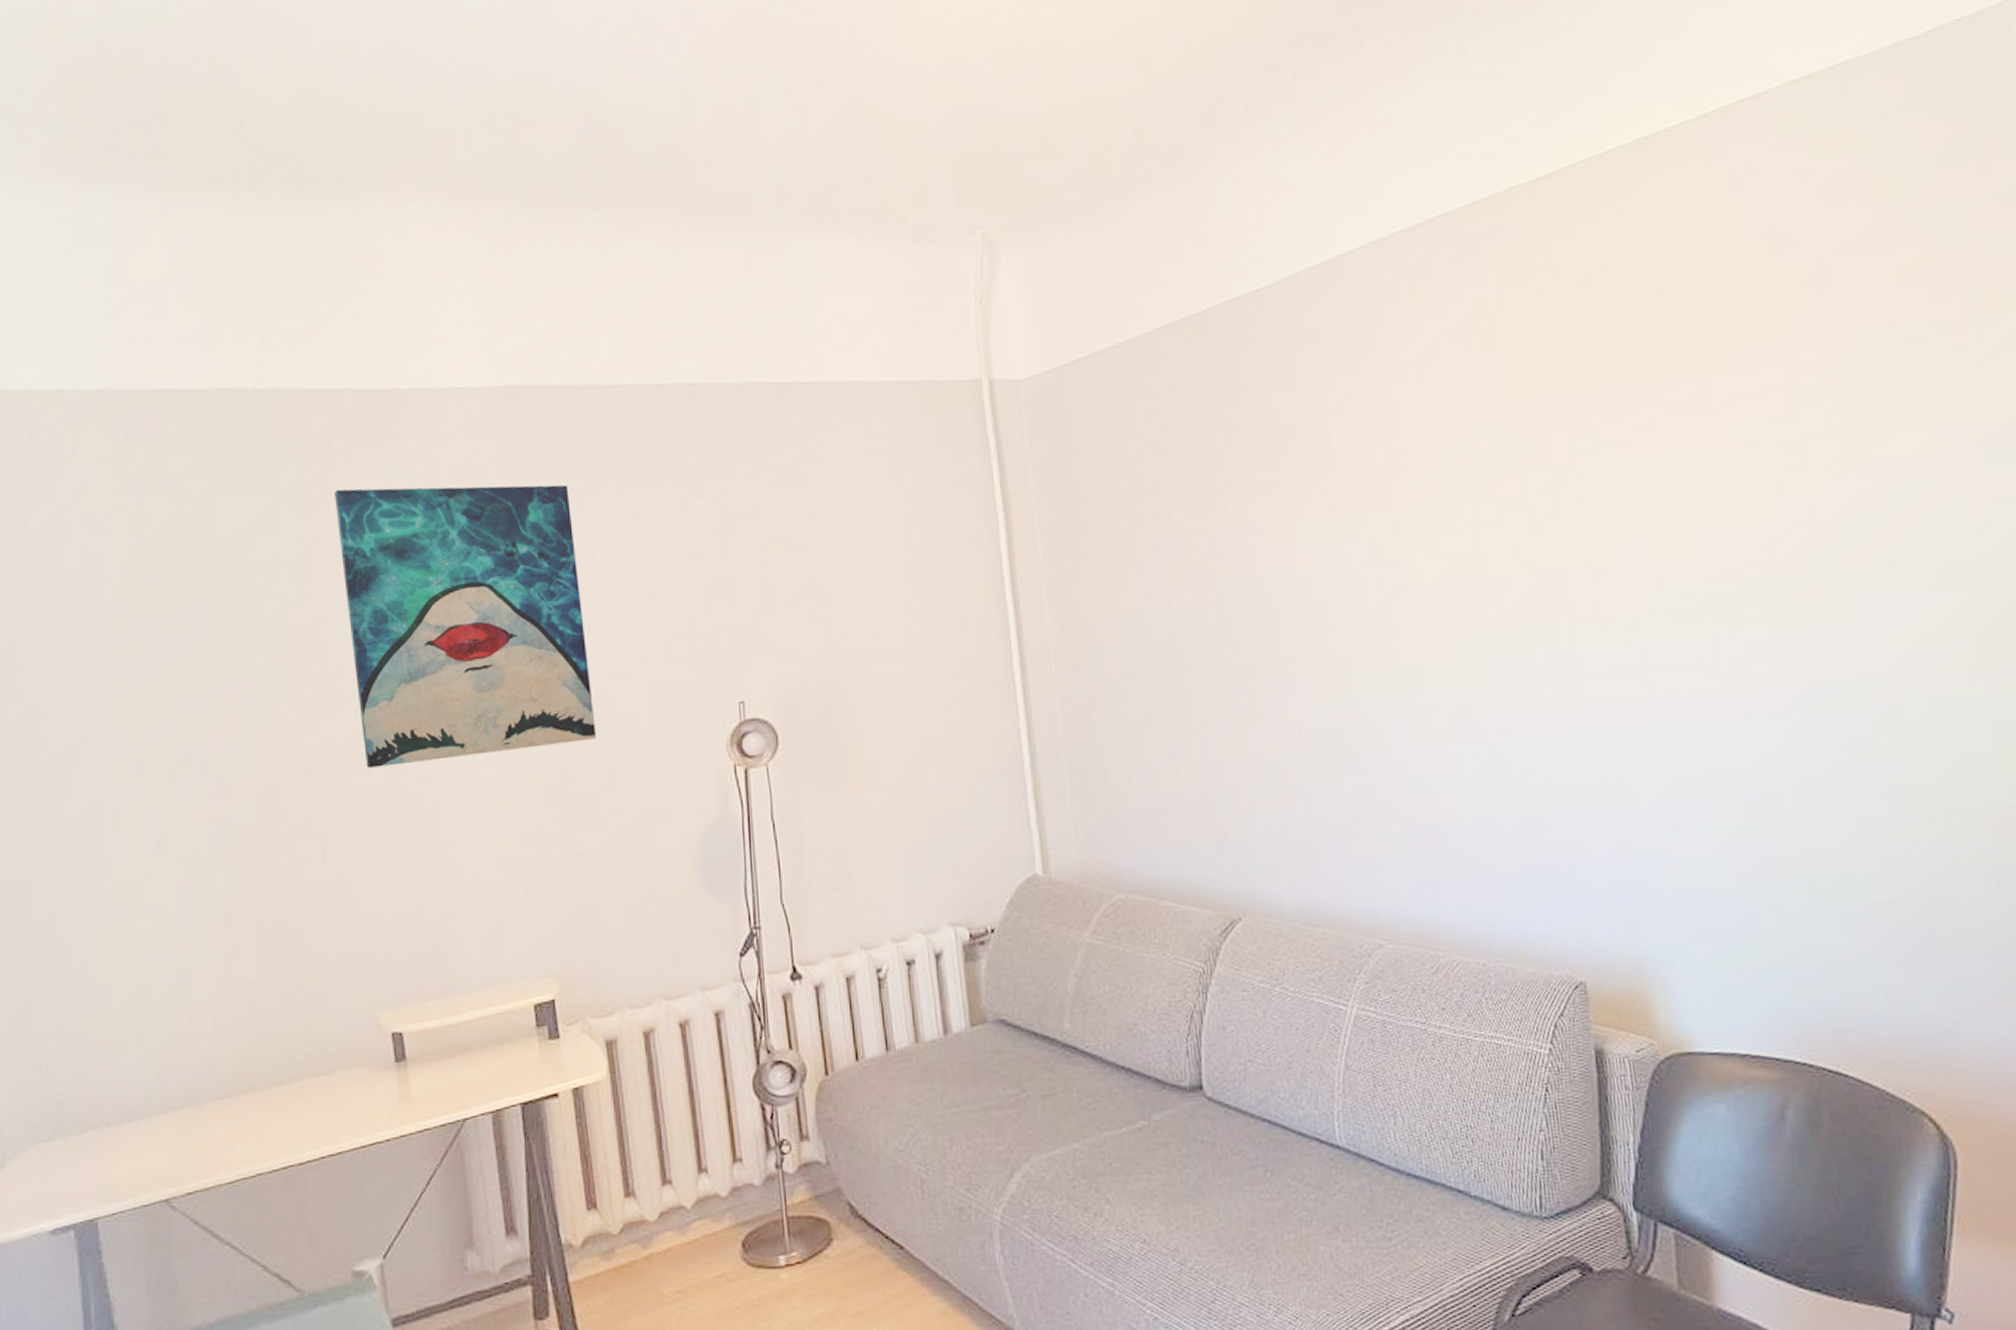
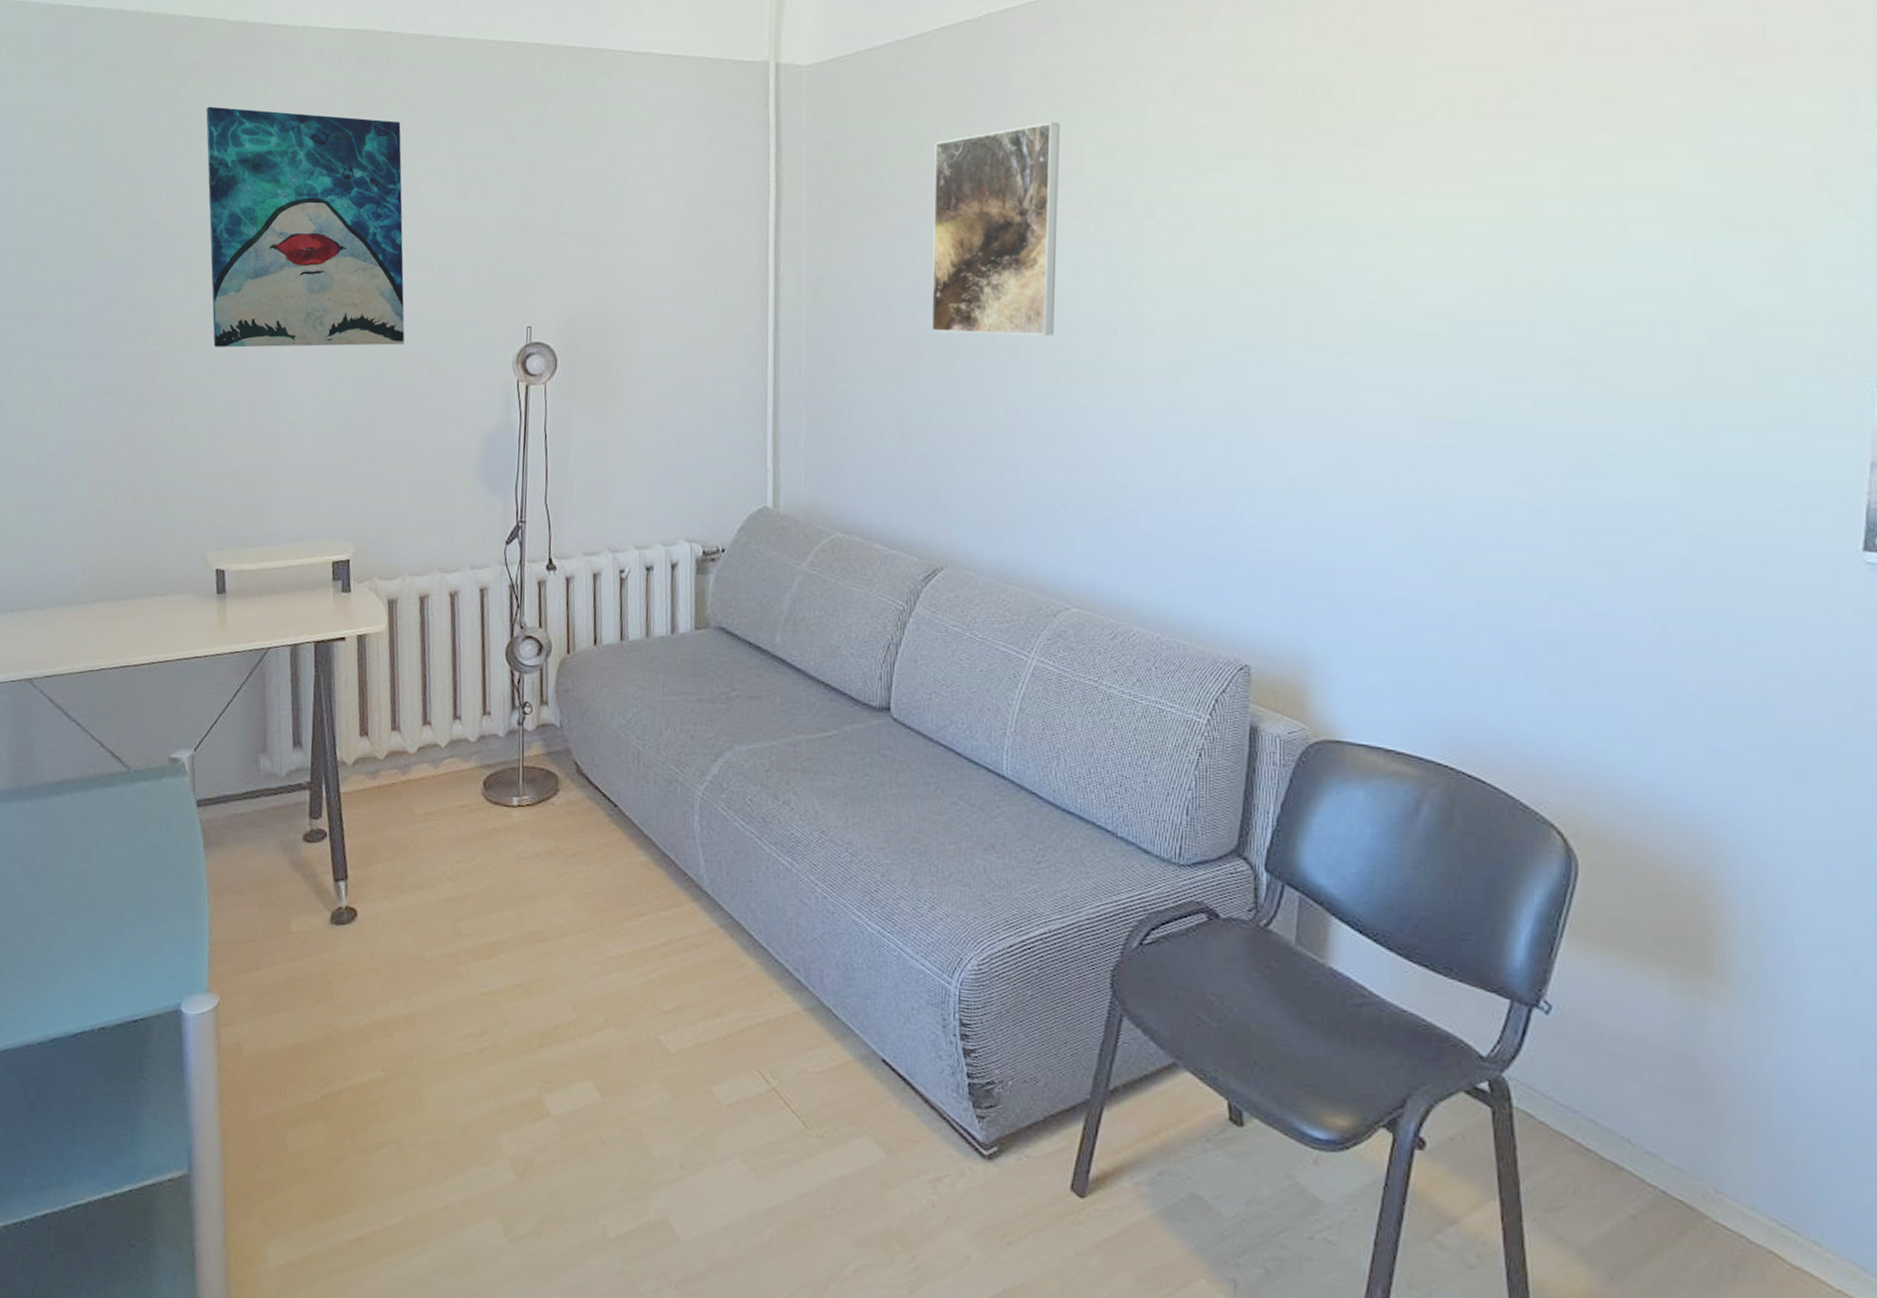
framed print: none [1173,415,1327,657] -> present [931,122,1060,336]

